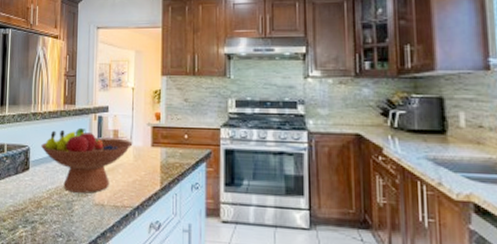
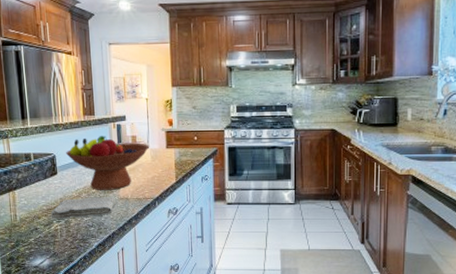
washcloth: none [17,200,91,224] -> present [50,197,117,219]

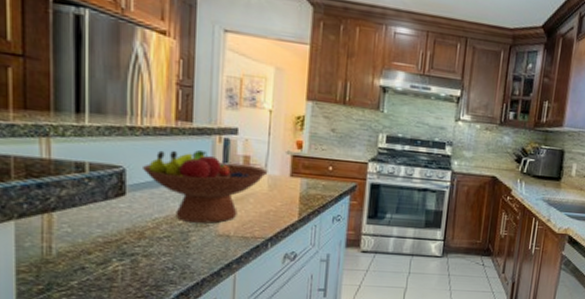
washcloth: present [50,197,117,219] -> none [109,230,213,257]

